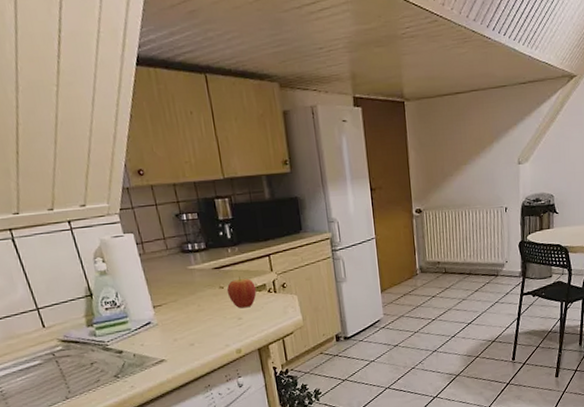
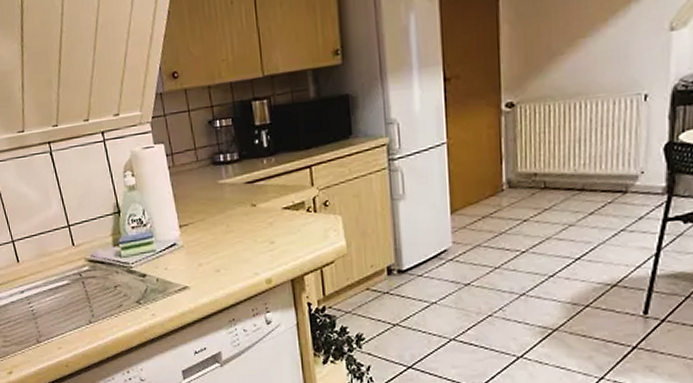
fruit: present [226,276,257,309] -> none [259,191,293,231]

